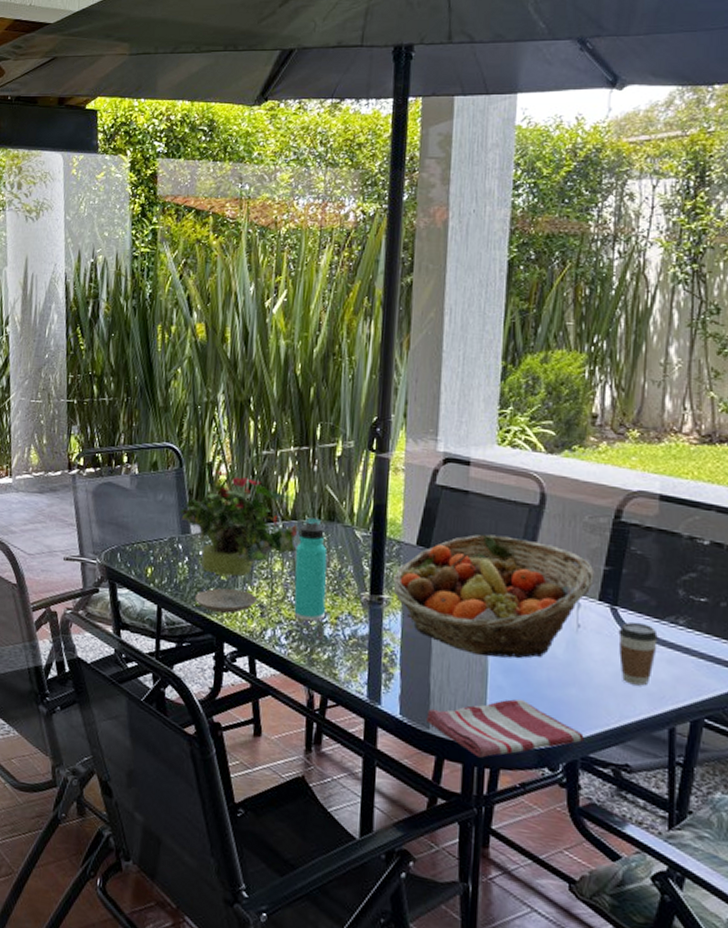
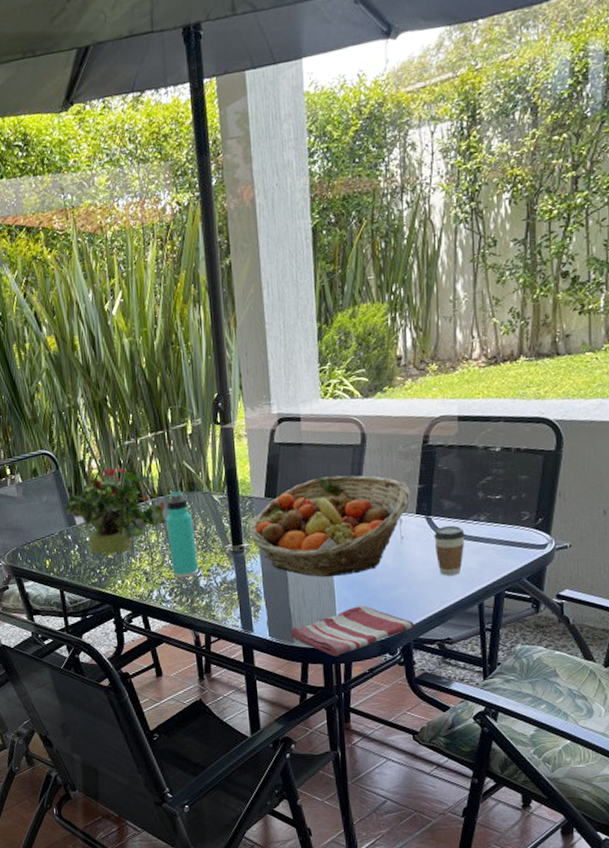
plate: present [194,588,257,614] -> none [89,563,141,586]

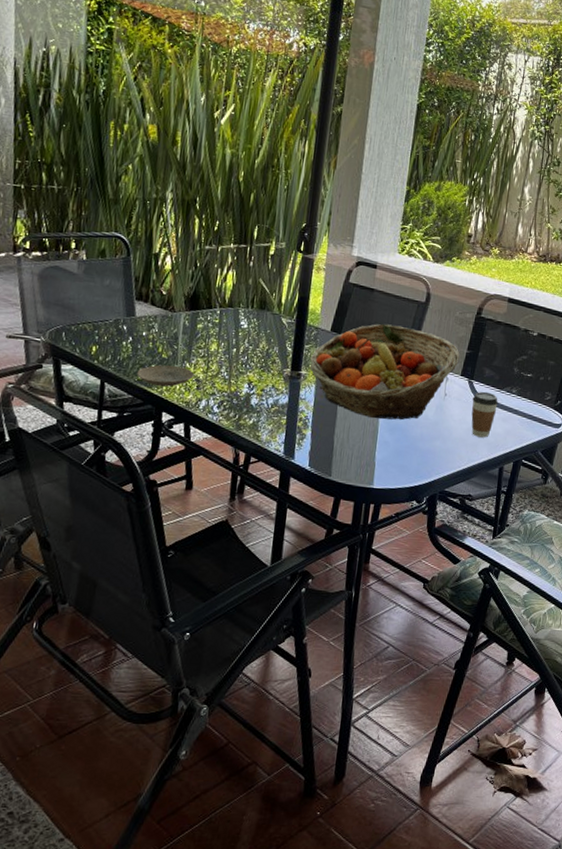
potted plant: present [64,464,169,555] -> none [126,259,236,355]
plate: none [89,563,141,586] -> present [136,364,194,387]
thermos bottle: present [166,491,198,578] -> none [226,306,258,394]
dish towel: present [290,604,414,657] -> none [328,450,443,496]

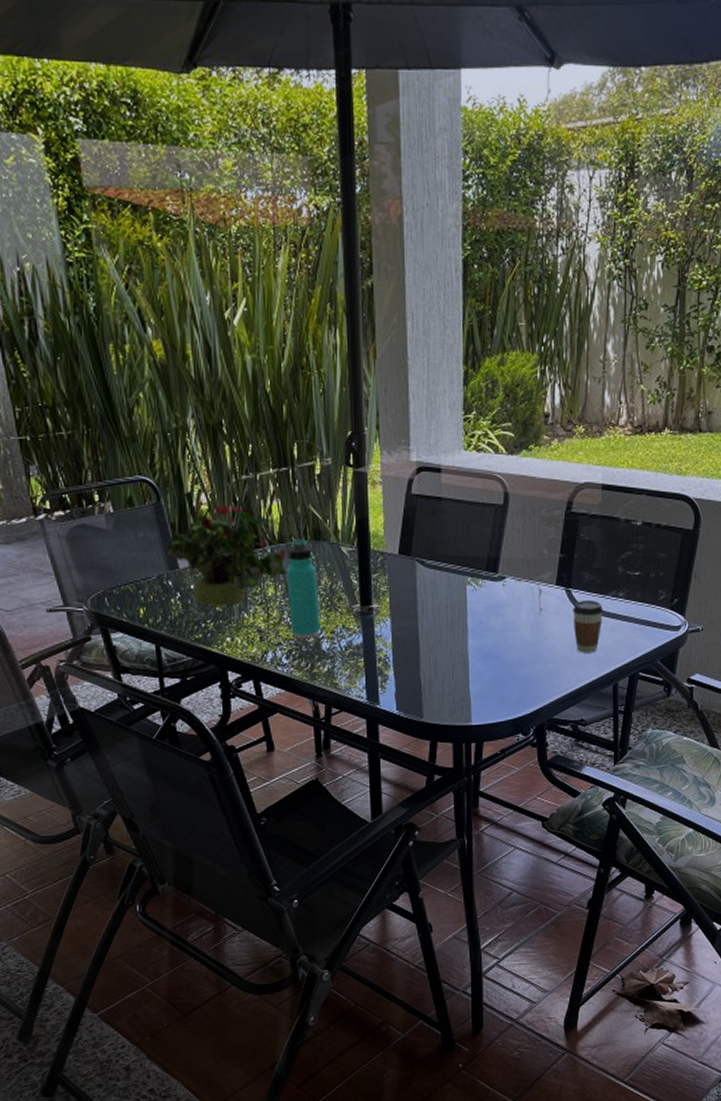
potted plant: none [126,259,236,355] -> present [165,498,290,606]
plate: present [136,364,194,387] -> none [192,618,254,643]
thermos bottle: none [226,306,258,394] -> present [286,539,321,639]
fruit basket: present [309,323,460,420] -> none [379,536,552,647]

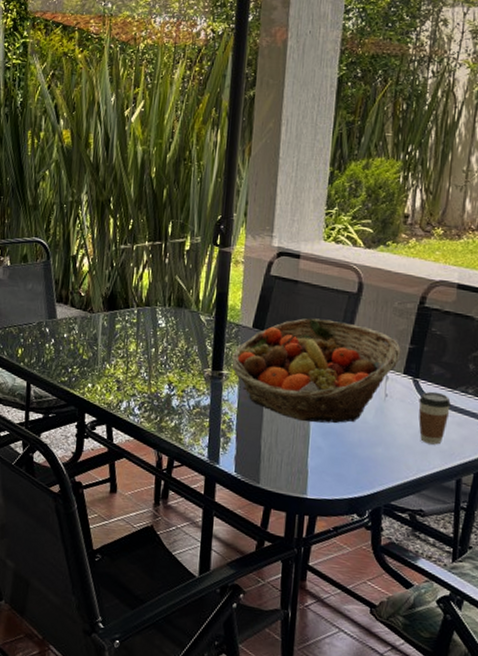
potted plant: present [165,498,290,606] -> none [47,261,154,356]
thermos bottle: present [286,539,321,639] -> none [146,304,176,395]
fruit basket: none [379,536,552,647] -> present [231,318,401,423]

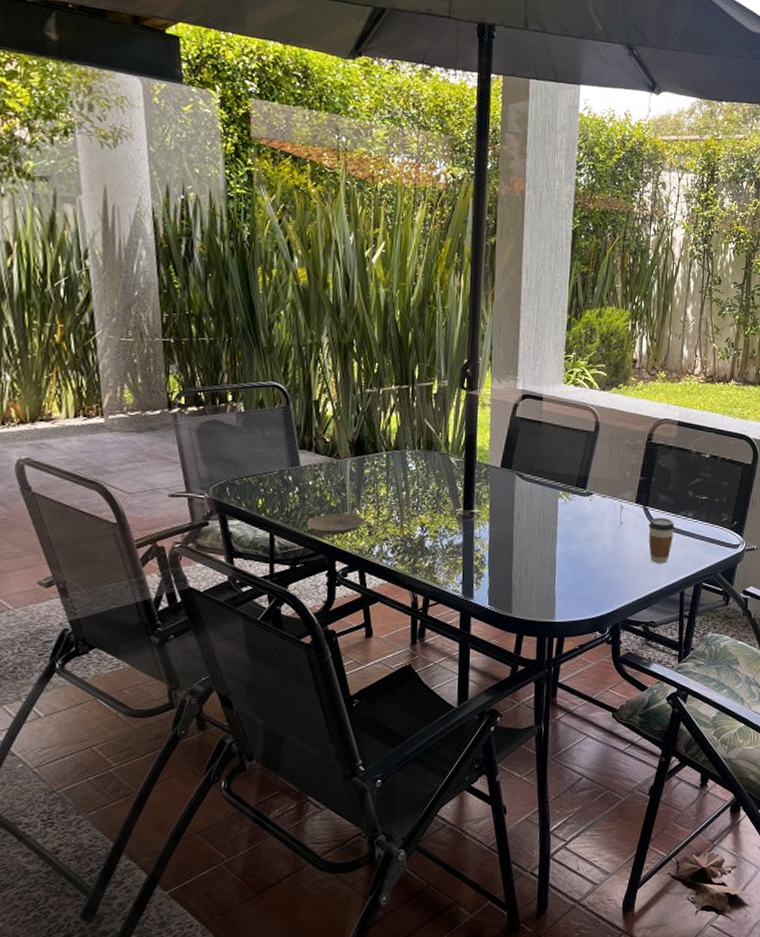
plate: none [59,366,114,388] -> present [306,513,365,535]
fruit basket: present [231,318,401,423] -> none [481,456,633,552]

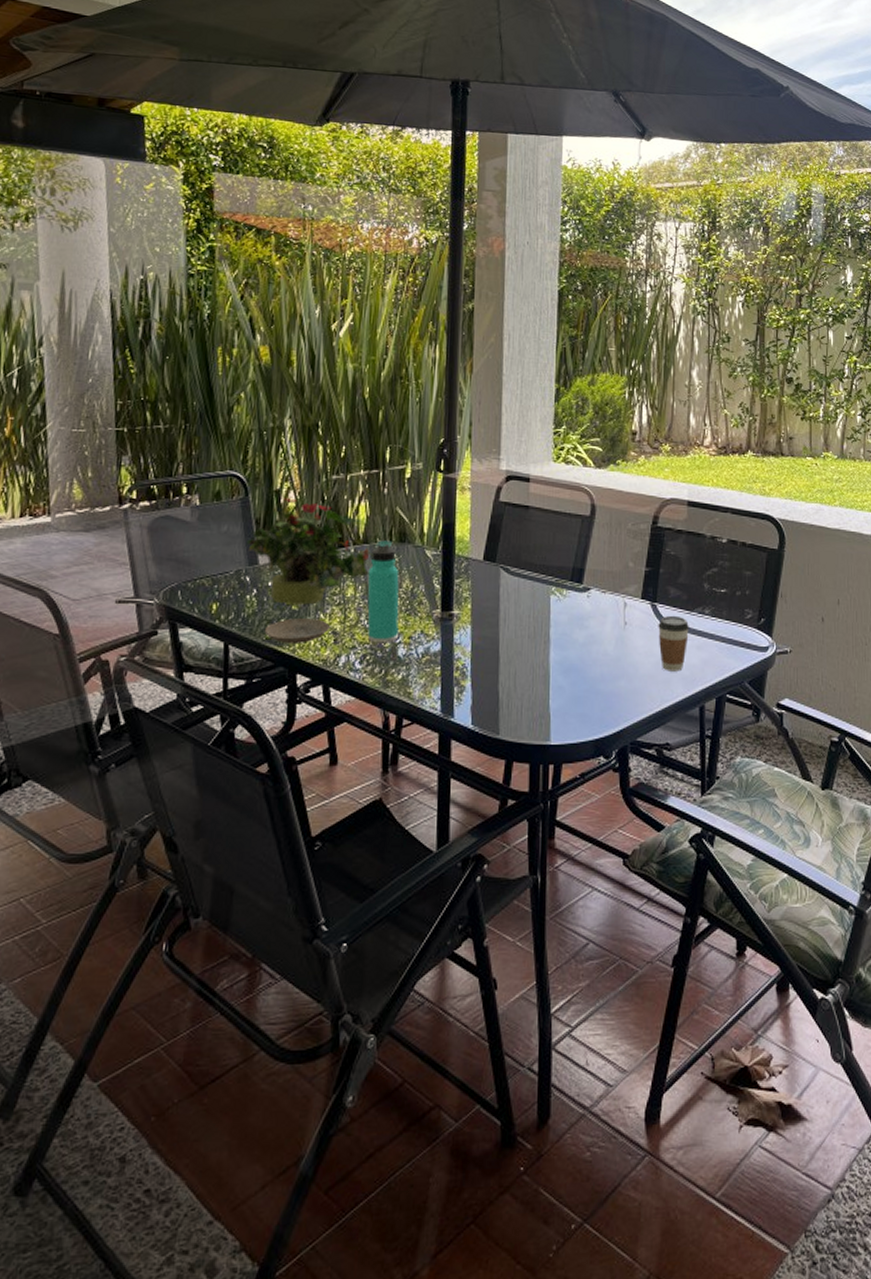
potted plant: none [289,405,403,502] -> present [247,495,373,605]
thermos bottle: none [398,447,427,536] -> present [367,540,400,644]

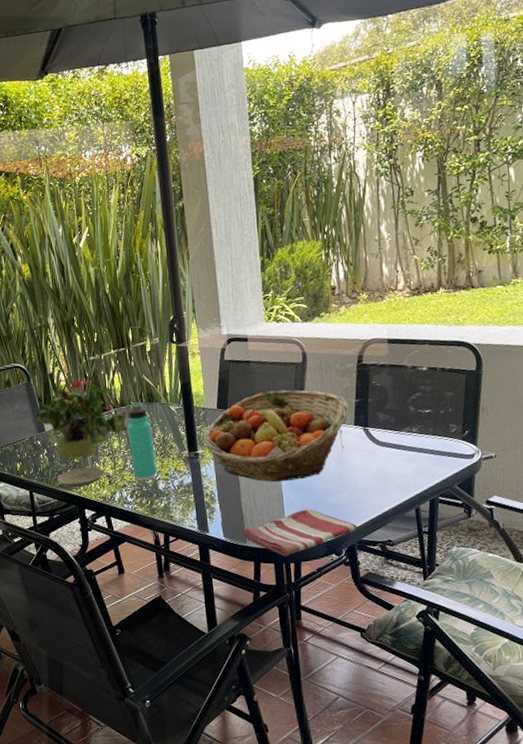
fruit basket: none [461,545,637,659] -> present [203,390,350,482]
dish towel: none [495,696,632,755] -> present [243,508,358,556]
coffee cup: present [658,615,689,672] -> none [371,436,400,482]

